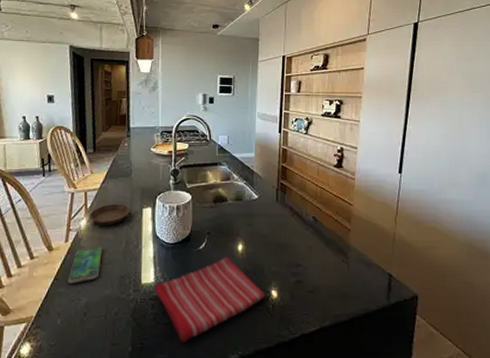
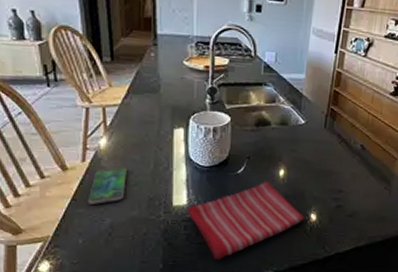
saucer: present [90,204,130,226] -> none [110,122,159,146]

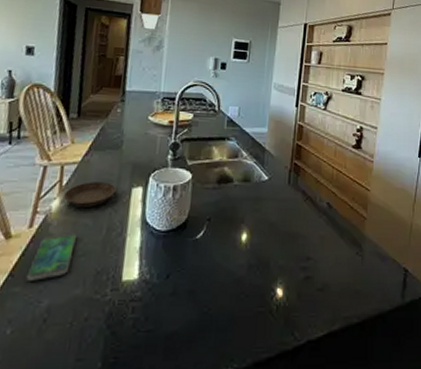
saucer: none [110,122,159,146] -> present [64,182,116,208]
dish towel: present [188,182,305,260] -> none [138,248,270,354]

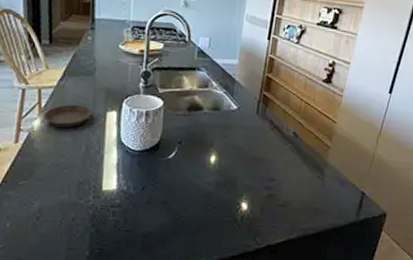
smartphone: present [26,232,76,281] -> none [18,148,58,187]

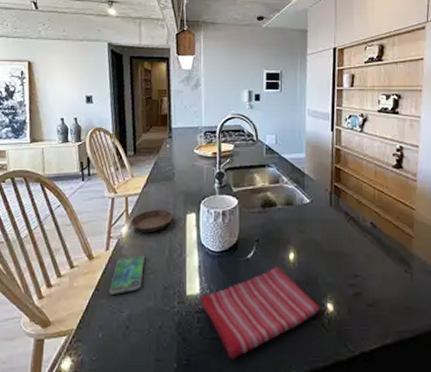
smartphone: none [18,148,58,187] -> present [109,254,144,294]
dish towel: none [117,168,235,249] -> present [201,267,321,359]

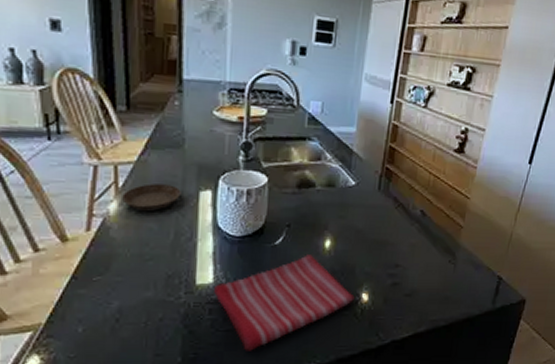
smartphone: present [109,254,144,294] -> none [91,236,141,284]

